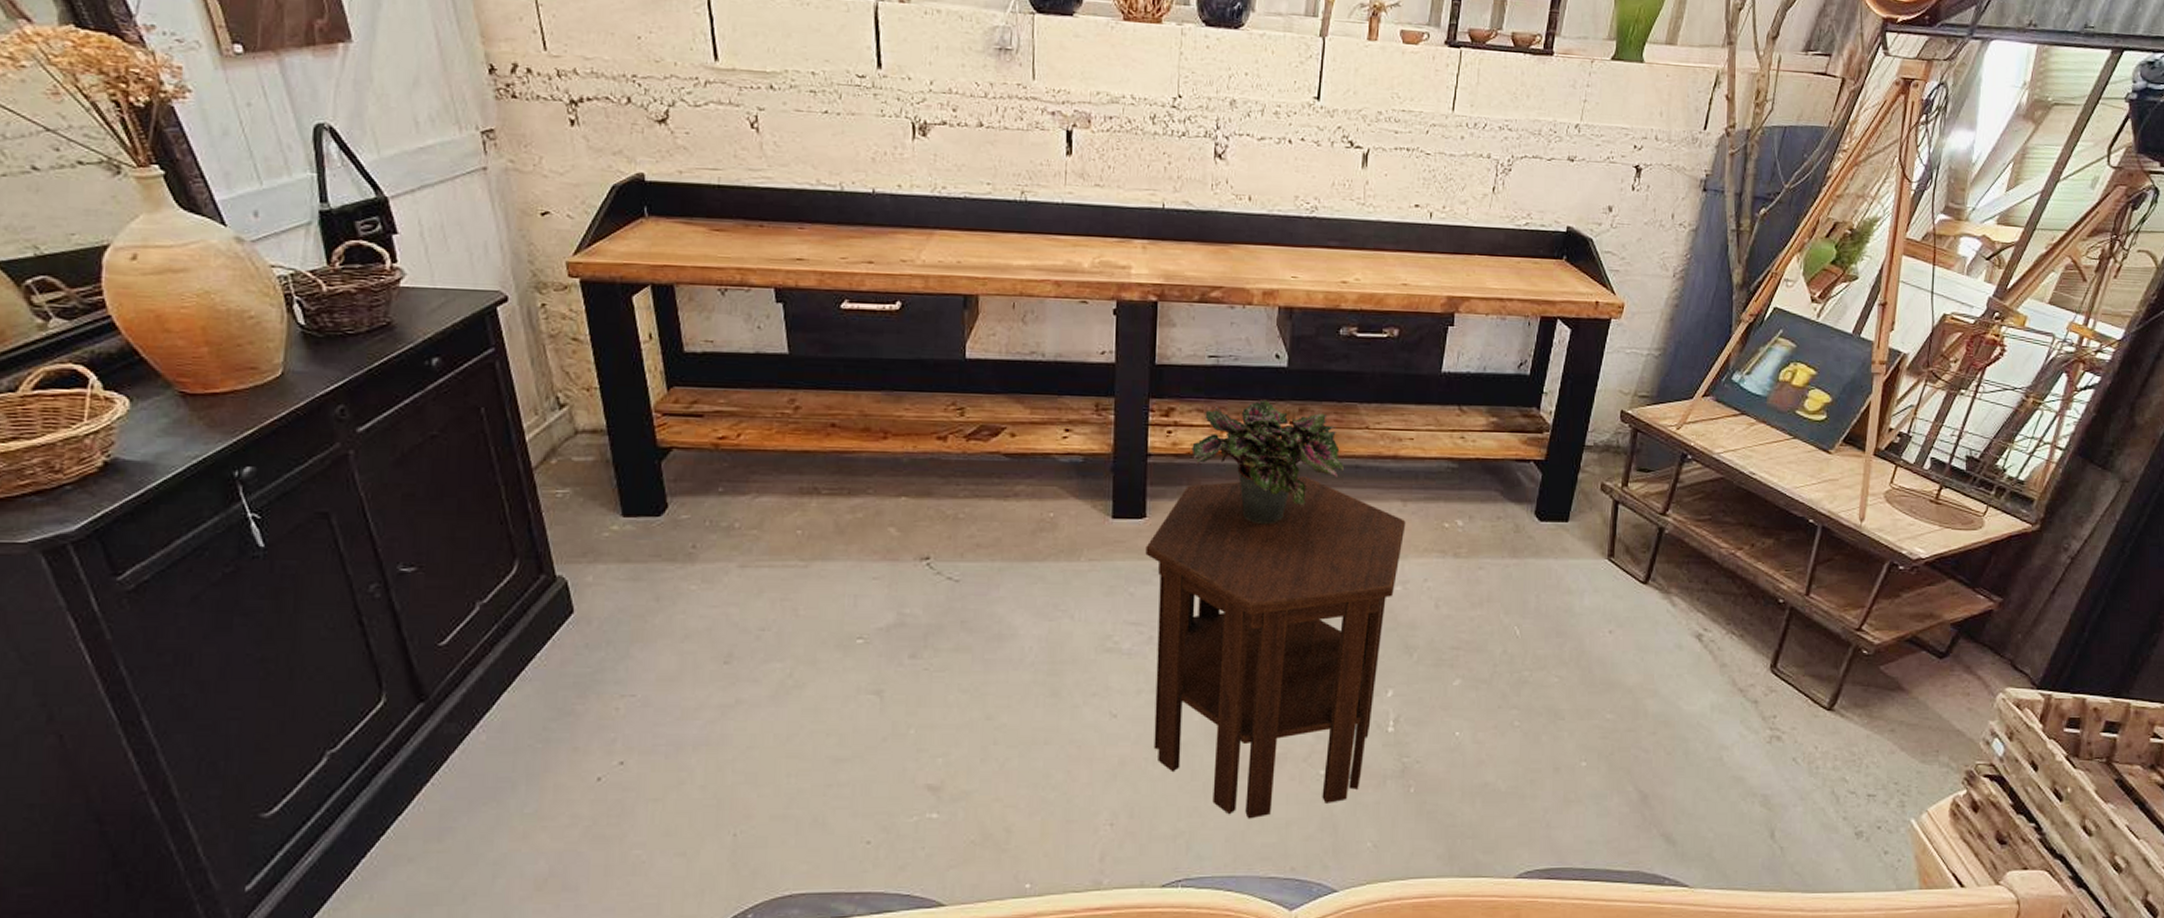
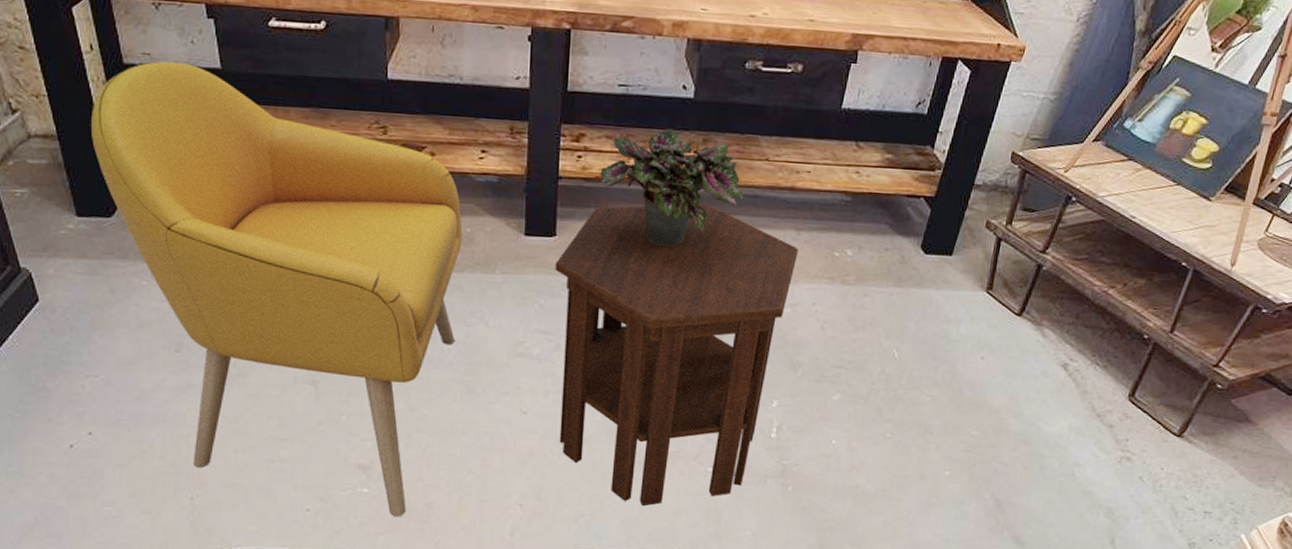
armchair: none [644,348,1045,846] -> present [91,61,463,517]

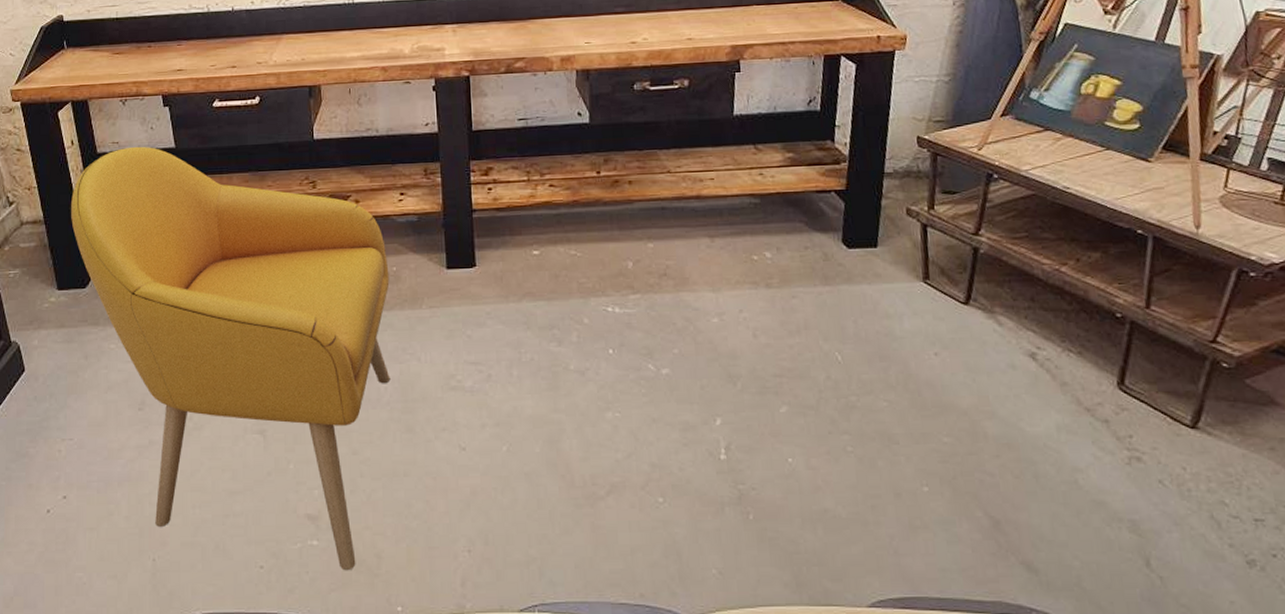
side table: present [555,203,799,507] -> none [478,220,716,546]
potted plant: present [600,128,743,247] -> none [511,153,651,267]

